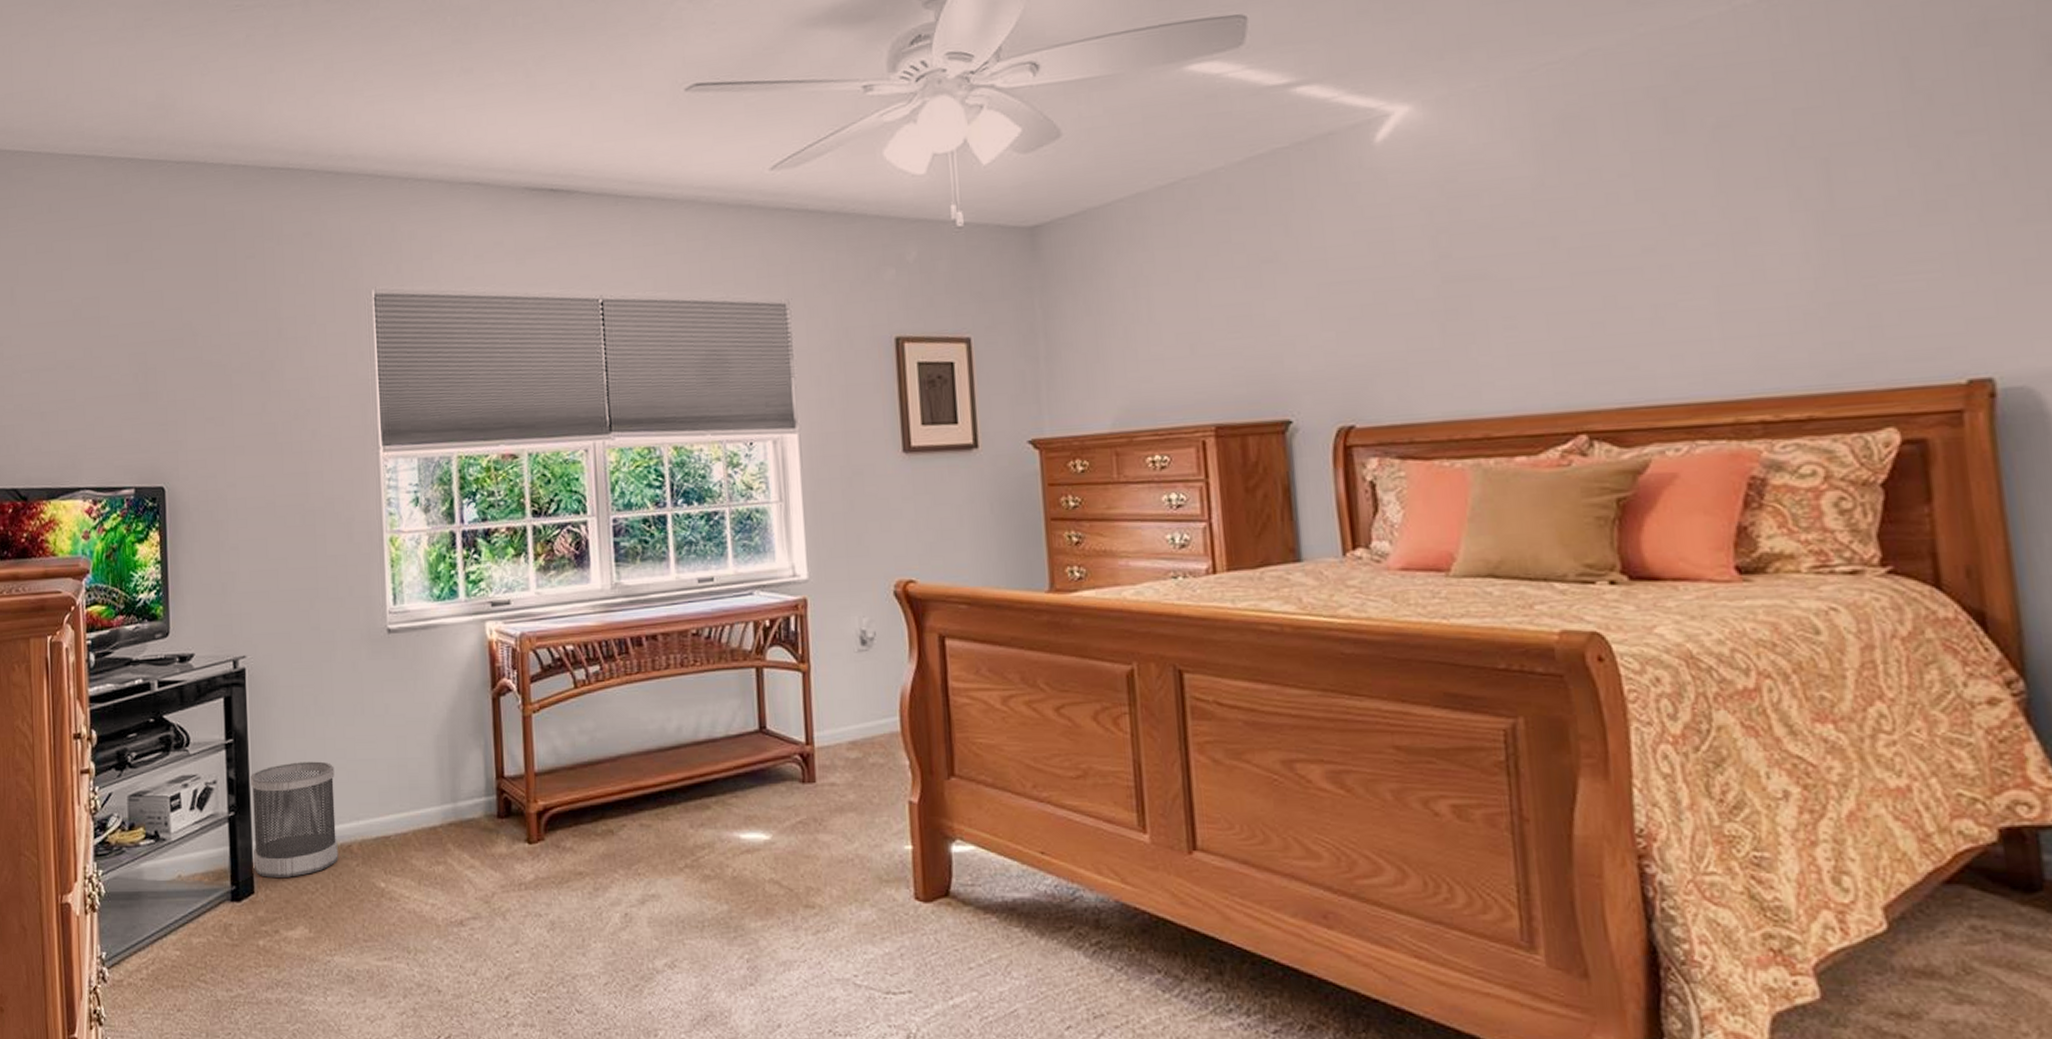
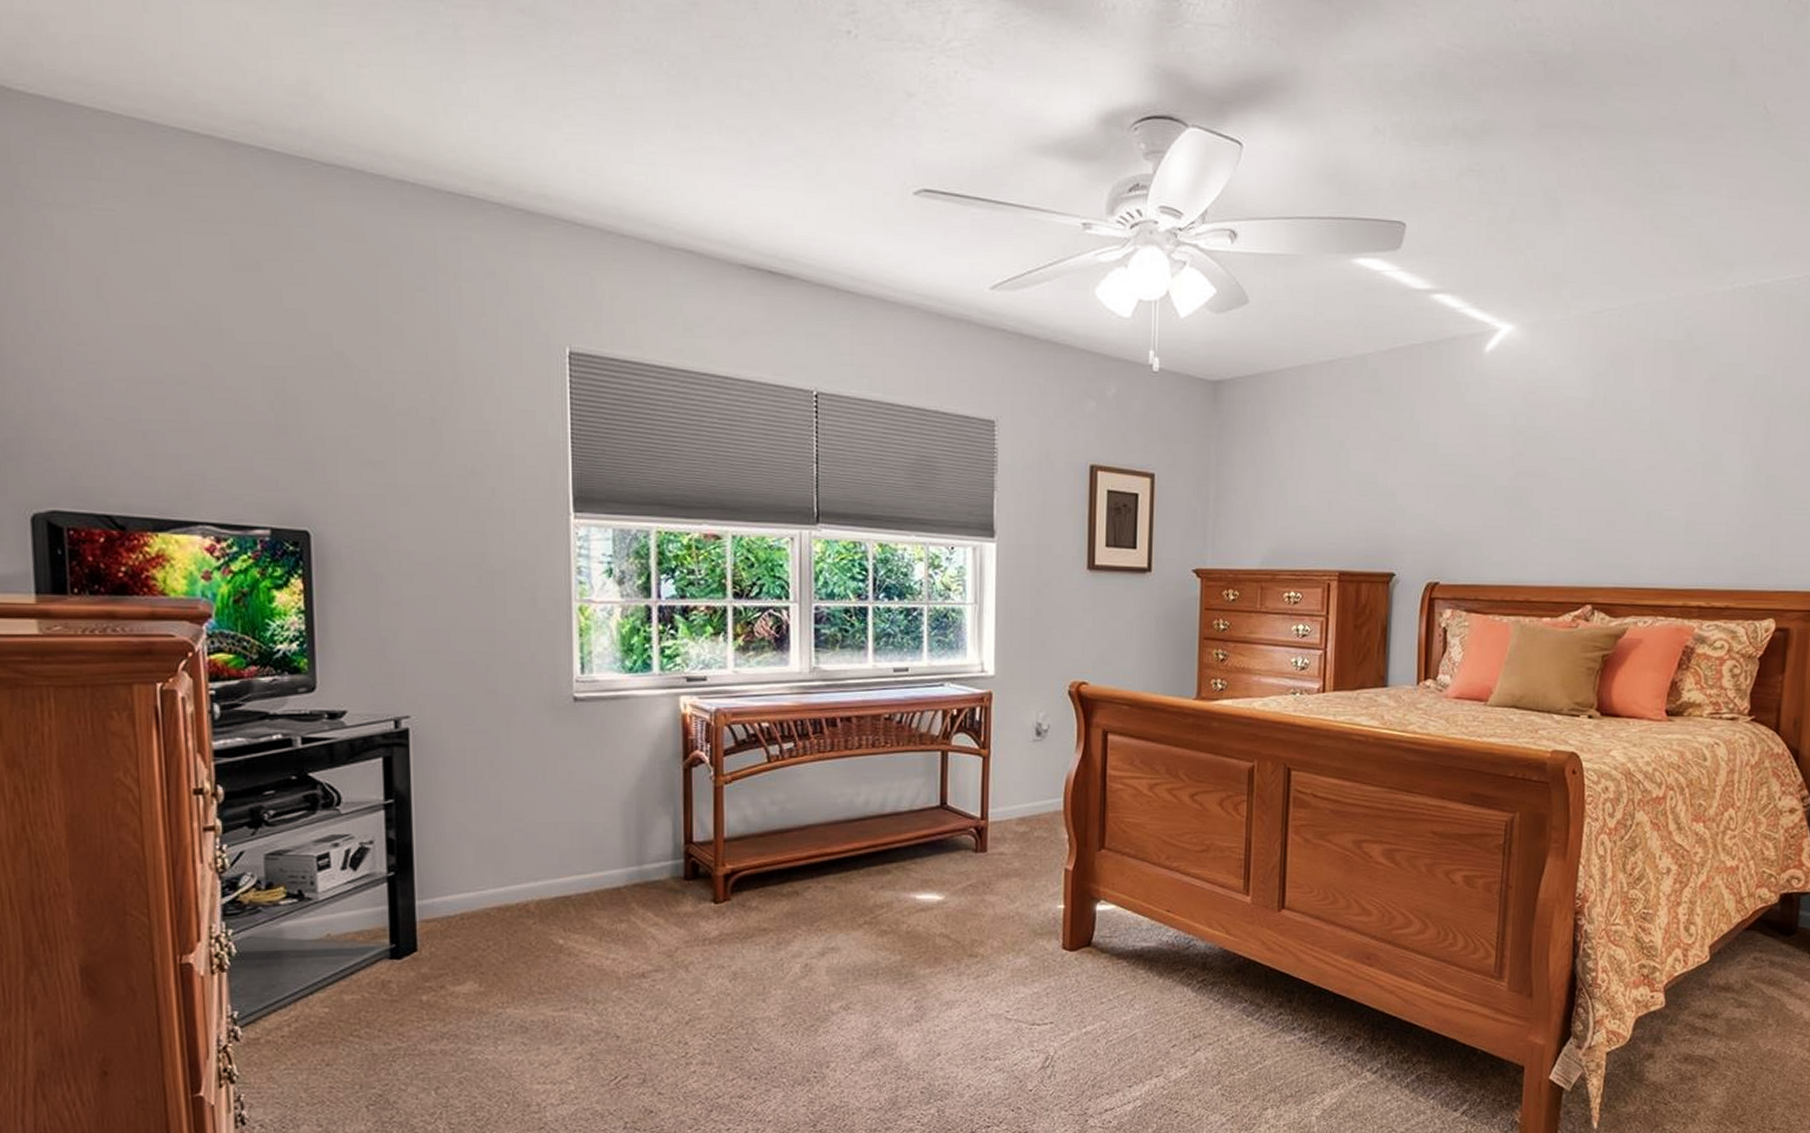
wastebasket: present [251,761,338,877] -> none [414,824,513,936]

